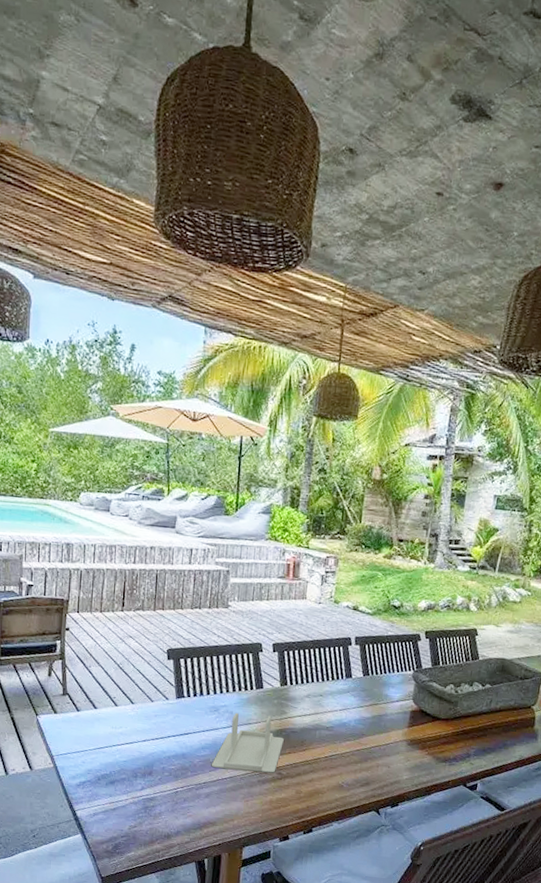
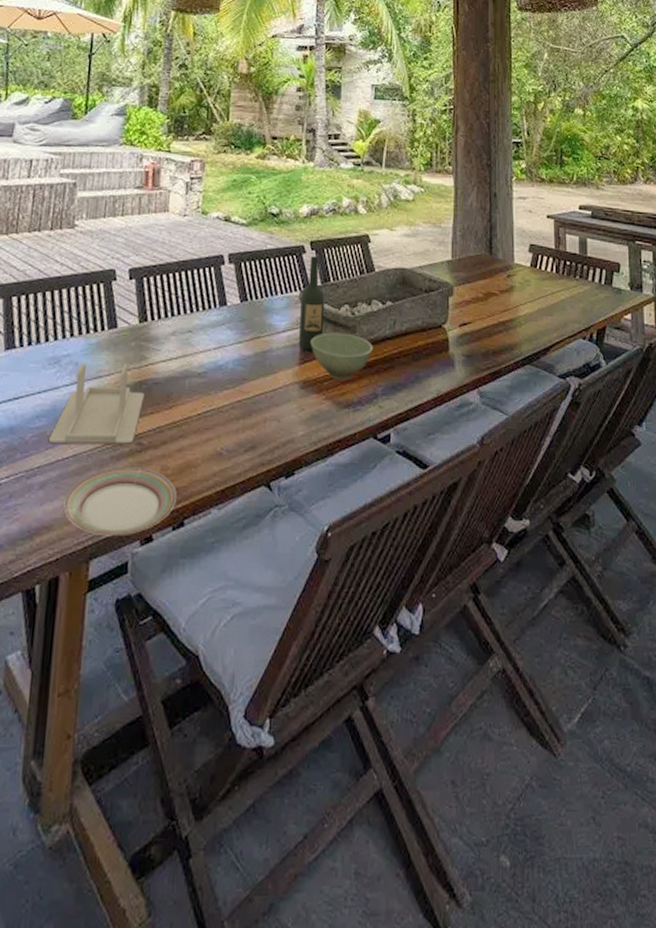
plate: none [223,788,307,834] -> present [63,467,177,535]
wine bottle: none [409,643,434,718] -> present [299,256,325,351]
bowl: none [419,705,471,743] -> present [310,332,373,381]

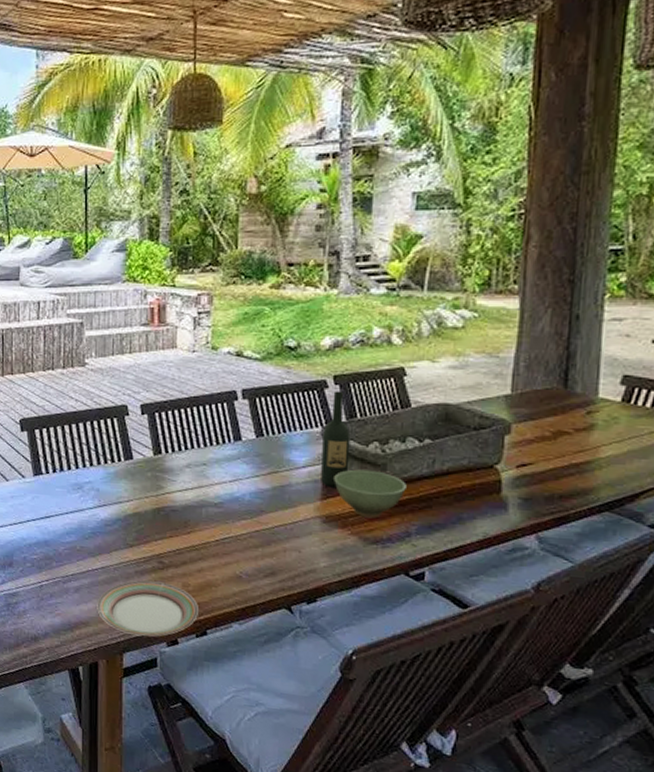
napkin holder: present [48,363,144,445] -> none [78,489,163,562]

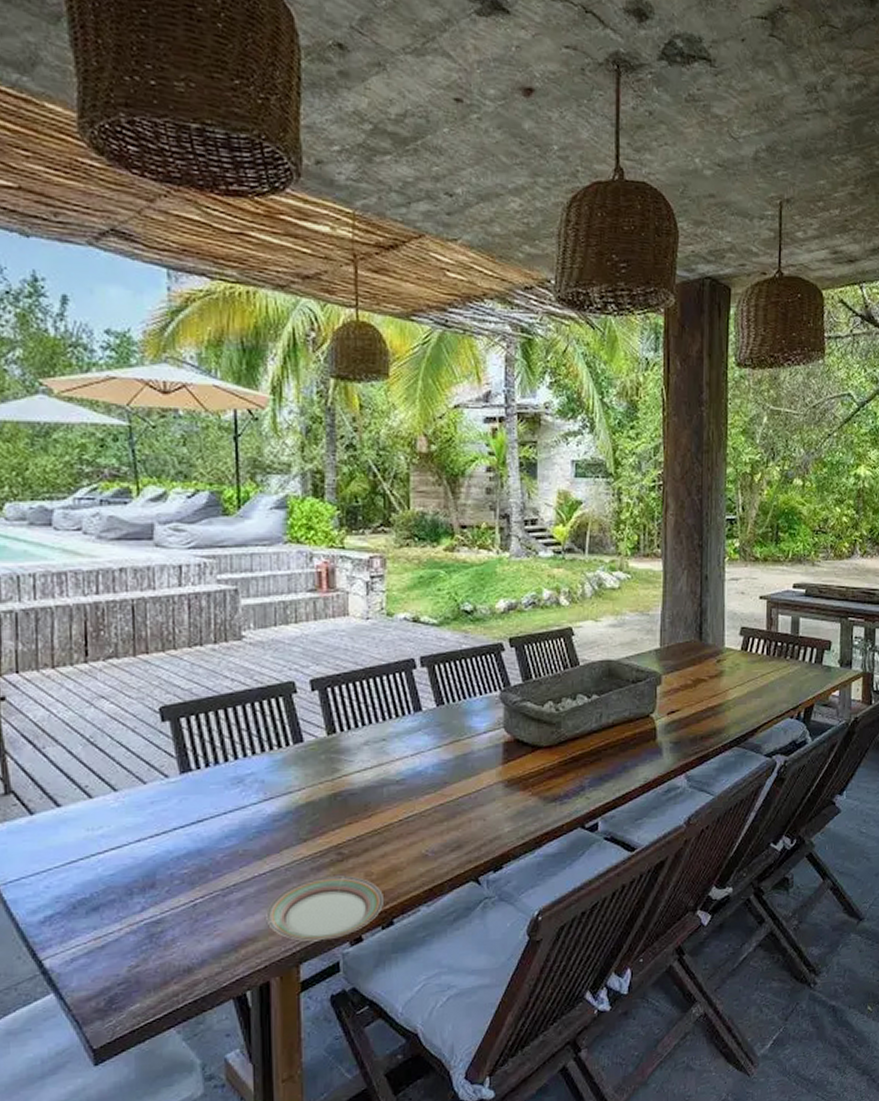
wine bottle: present [321,391,351,488] -> none [502,653,527,751]
bowl: present [334,469,407,518] -> none [514,729,579,777]

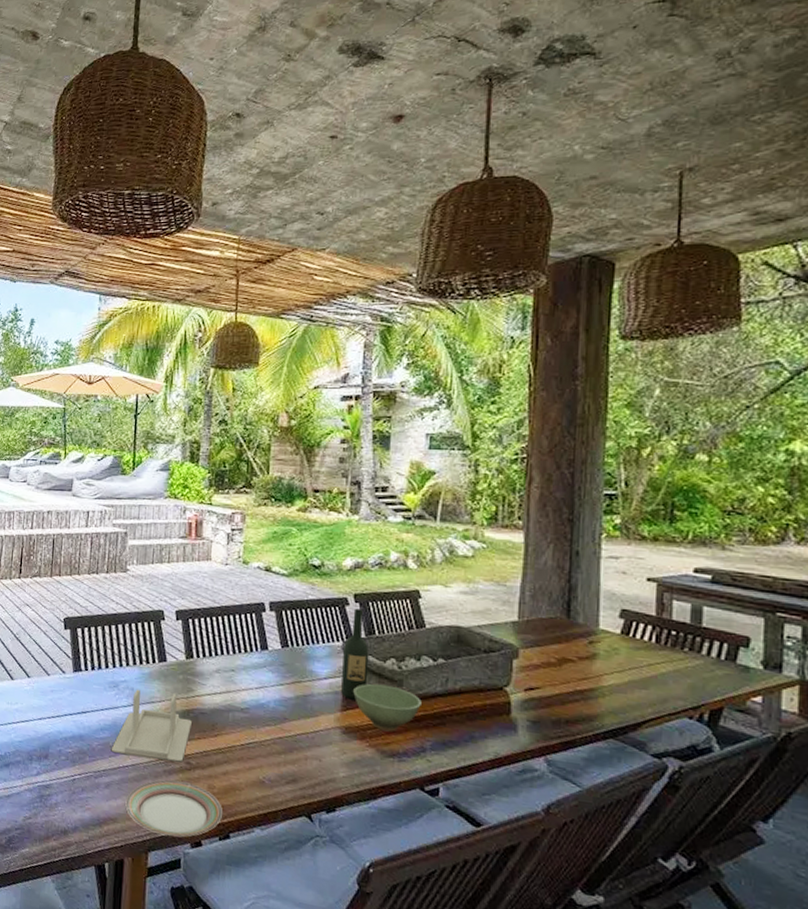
napkin holder: none [241,778,340,862] -> present [111,689,192,763]
wine bottle: none [502,653,527,751] -> present [341,608,369,700]
bowl: none [514,729,579,777] -> present [353,683,422,732]

